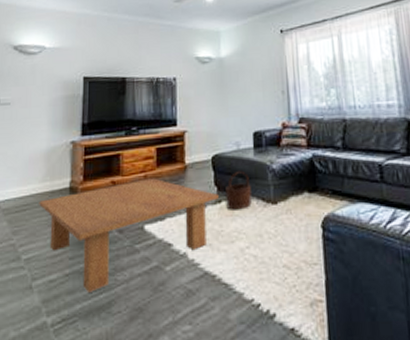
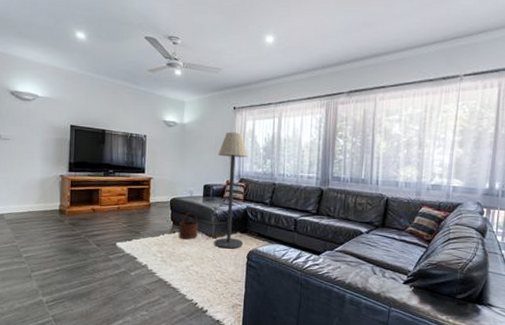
coffee table: present [39,178,219,292] -> none [35,209,173,284]
floor lamp: none [267,59,315,218] -> present [214,132,248,249]

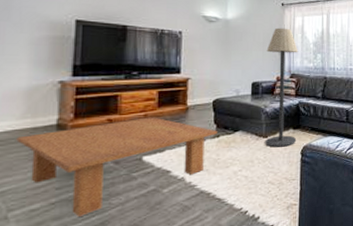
coffee table: none [35,209,173,284] -> present [16,117,217,217]
wooden bucket: present [178,212,198,240] -> none [224,112,247,143]

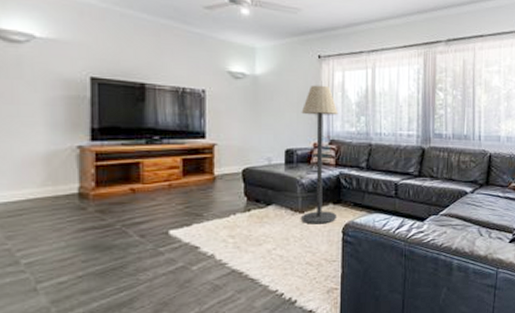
coffee table: present [16,117,217,217] -> none [39,187,248,292]

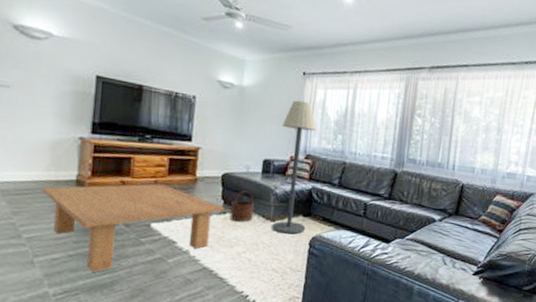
coffee table: none [39,187,248,292] -> present [42,183,224,272]
wooden bucket: none [255,183,280,218] -> present [230,190,255,222]

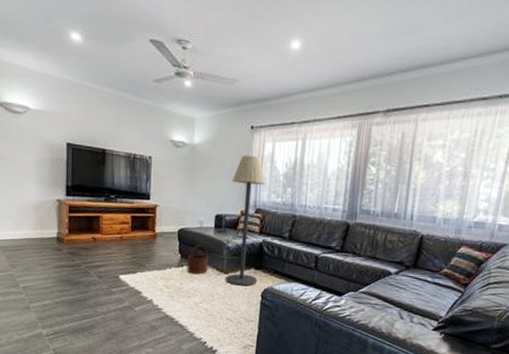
coffee table: present [42,183,224,272] -> none [31,239,181,317]

